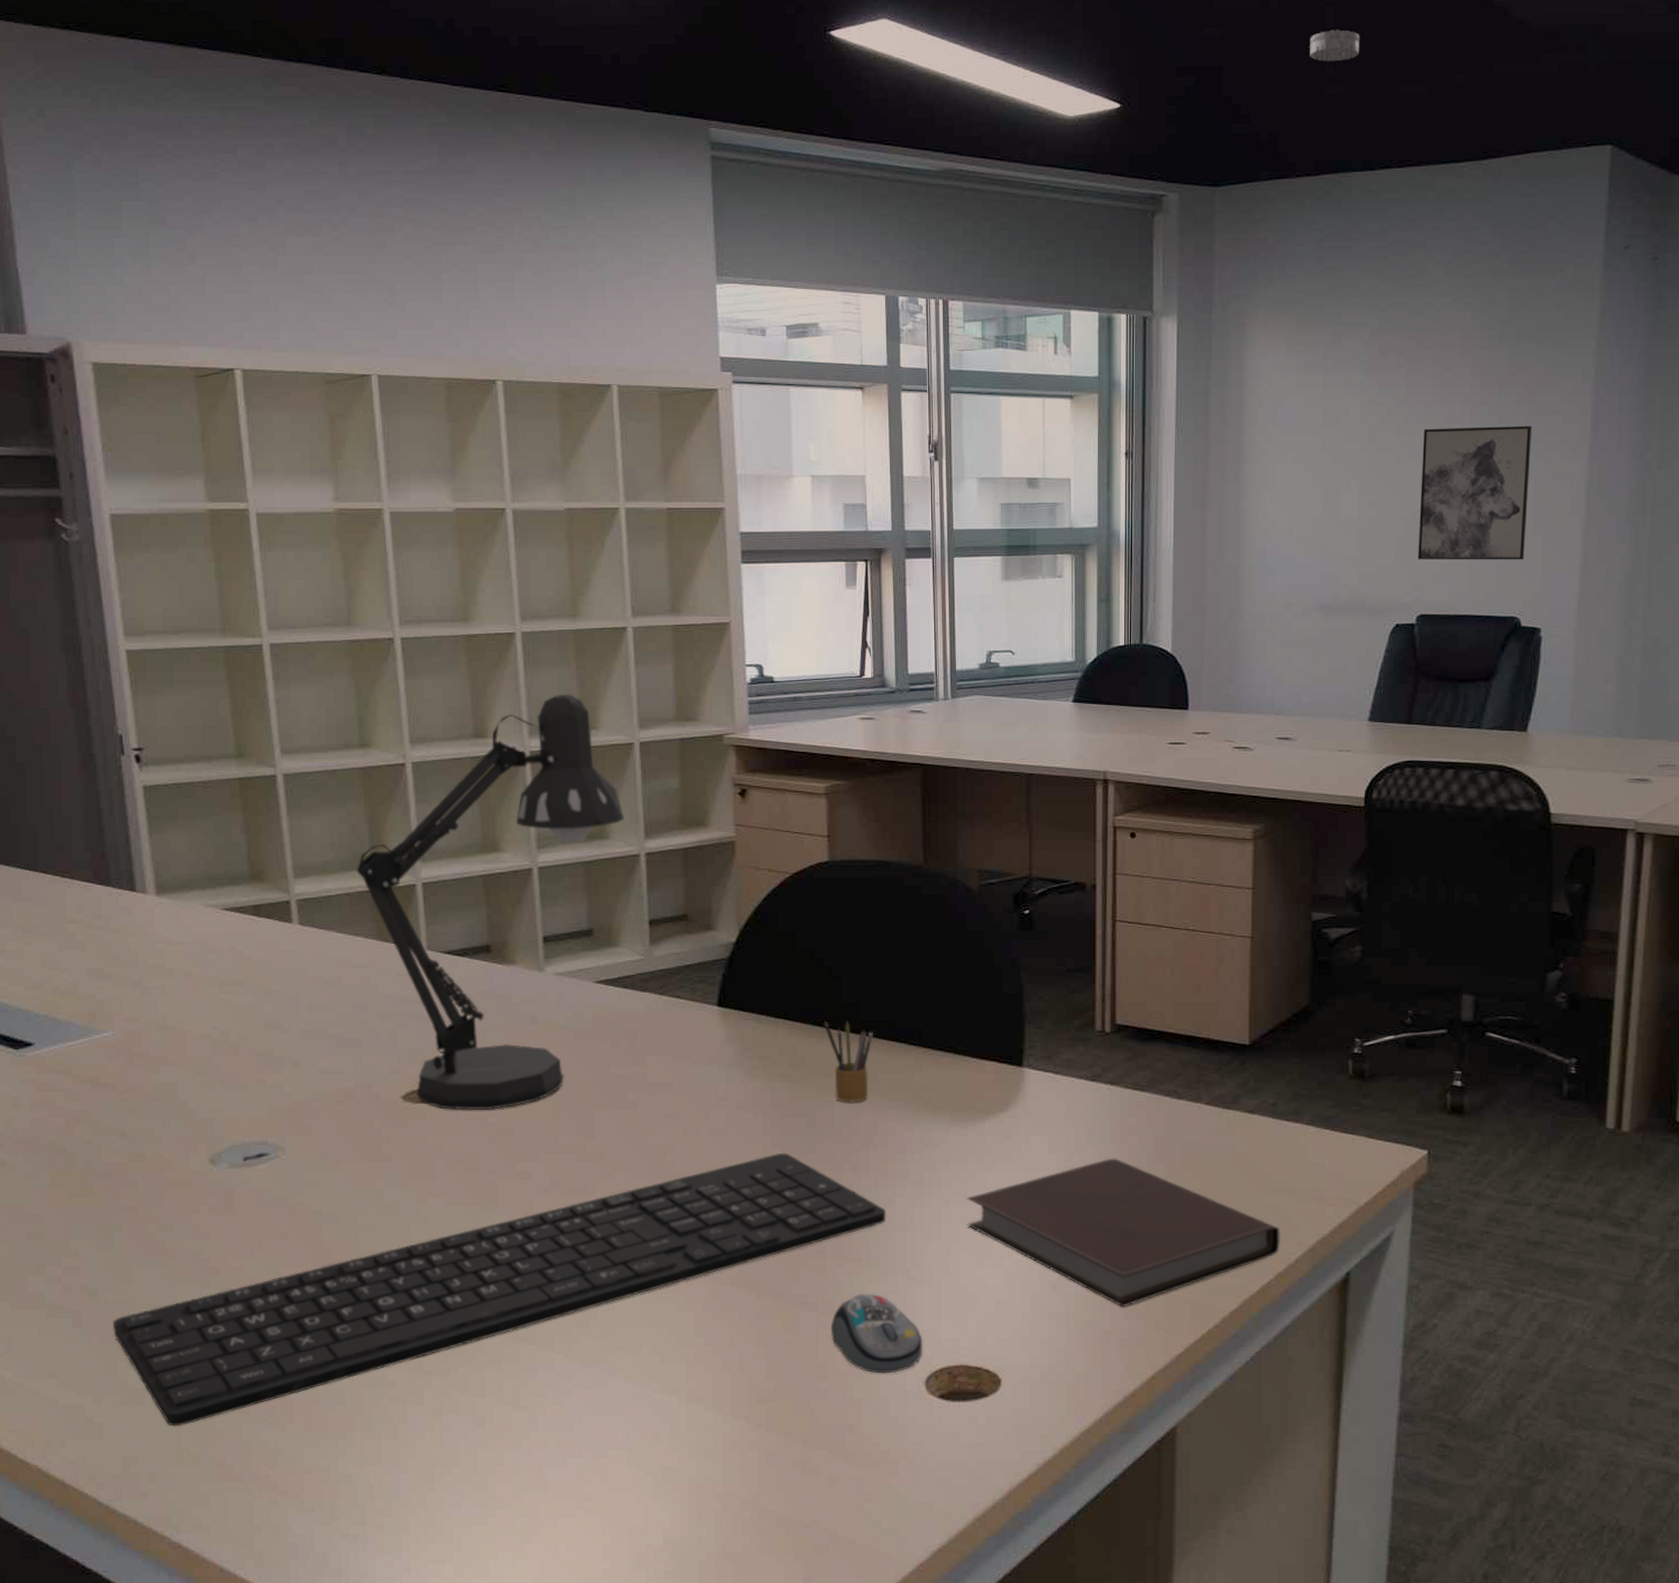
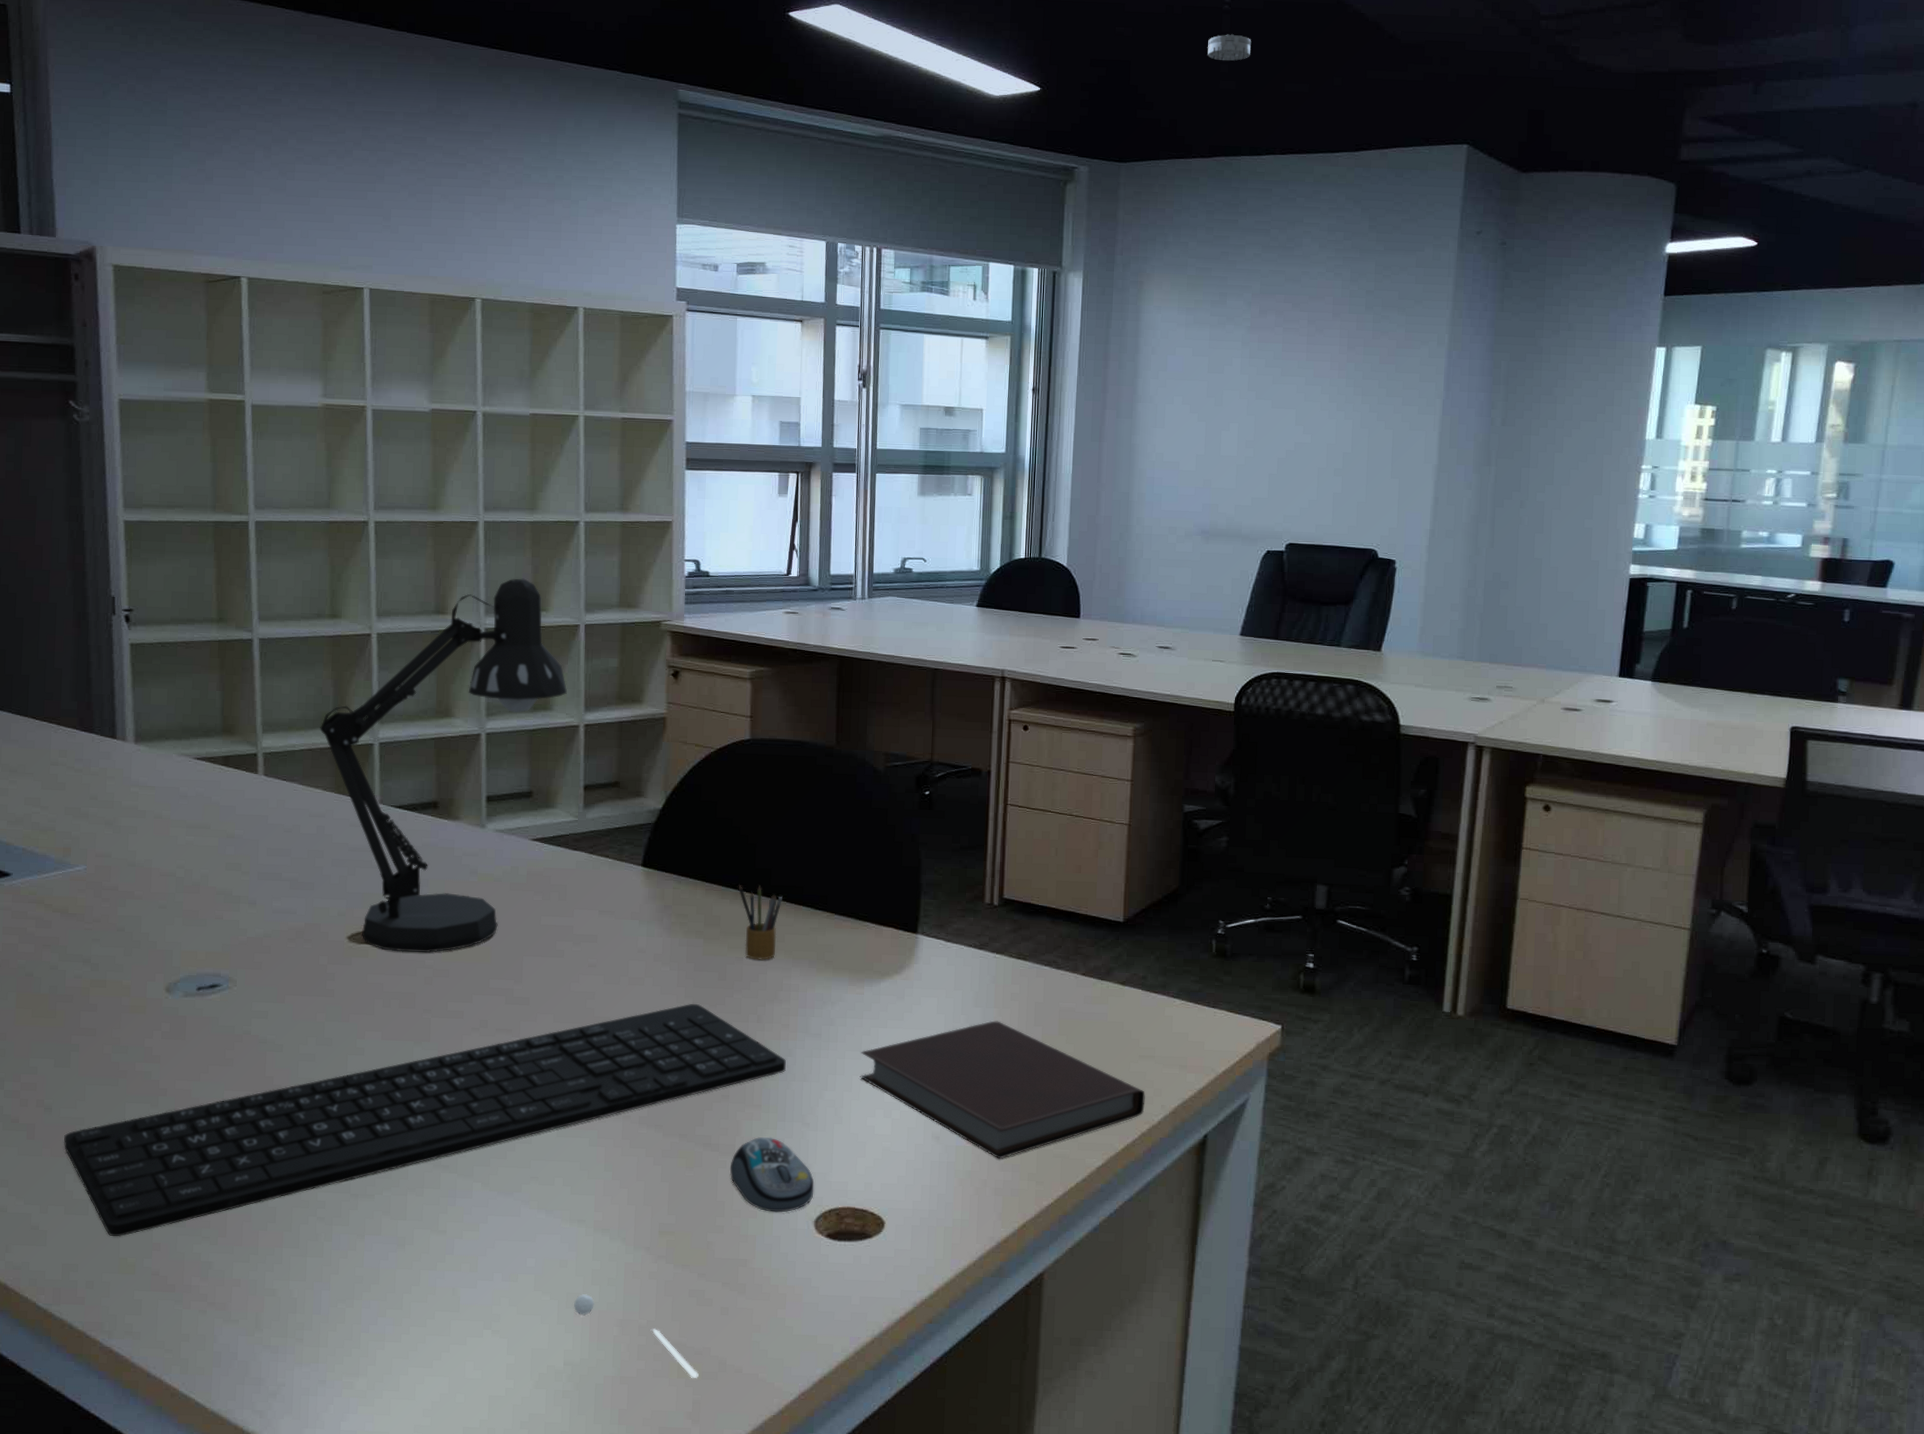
pen: none [670,1468,808,1552] -> present [574,1294,699,1378]
wall art: present [1418,425,1532,560] -> none [1288,380,1393,500]

